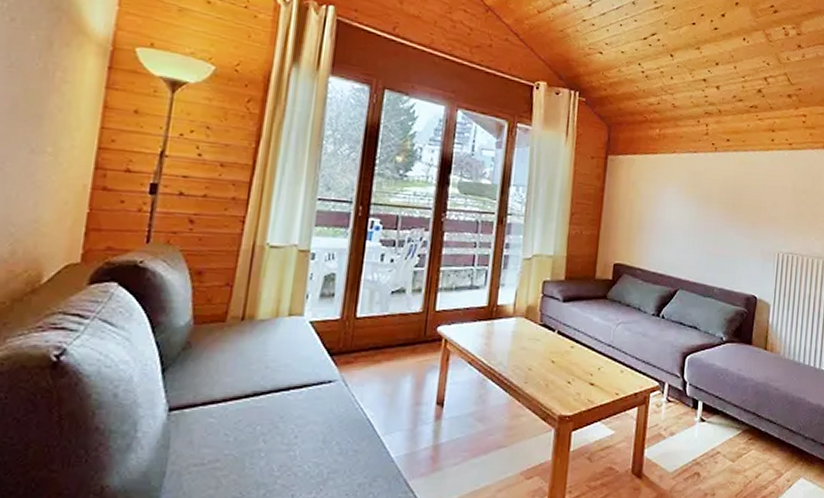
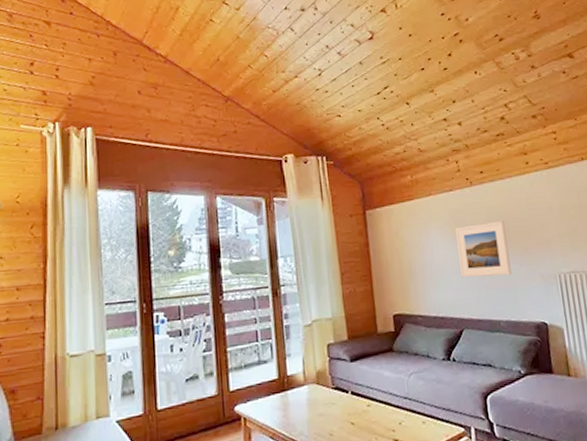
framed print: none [687,189,739,246] -> present [455,220,512,278]

